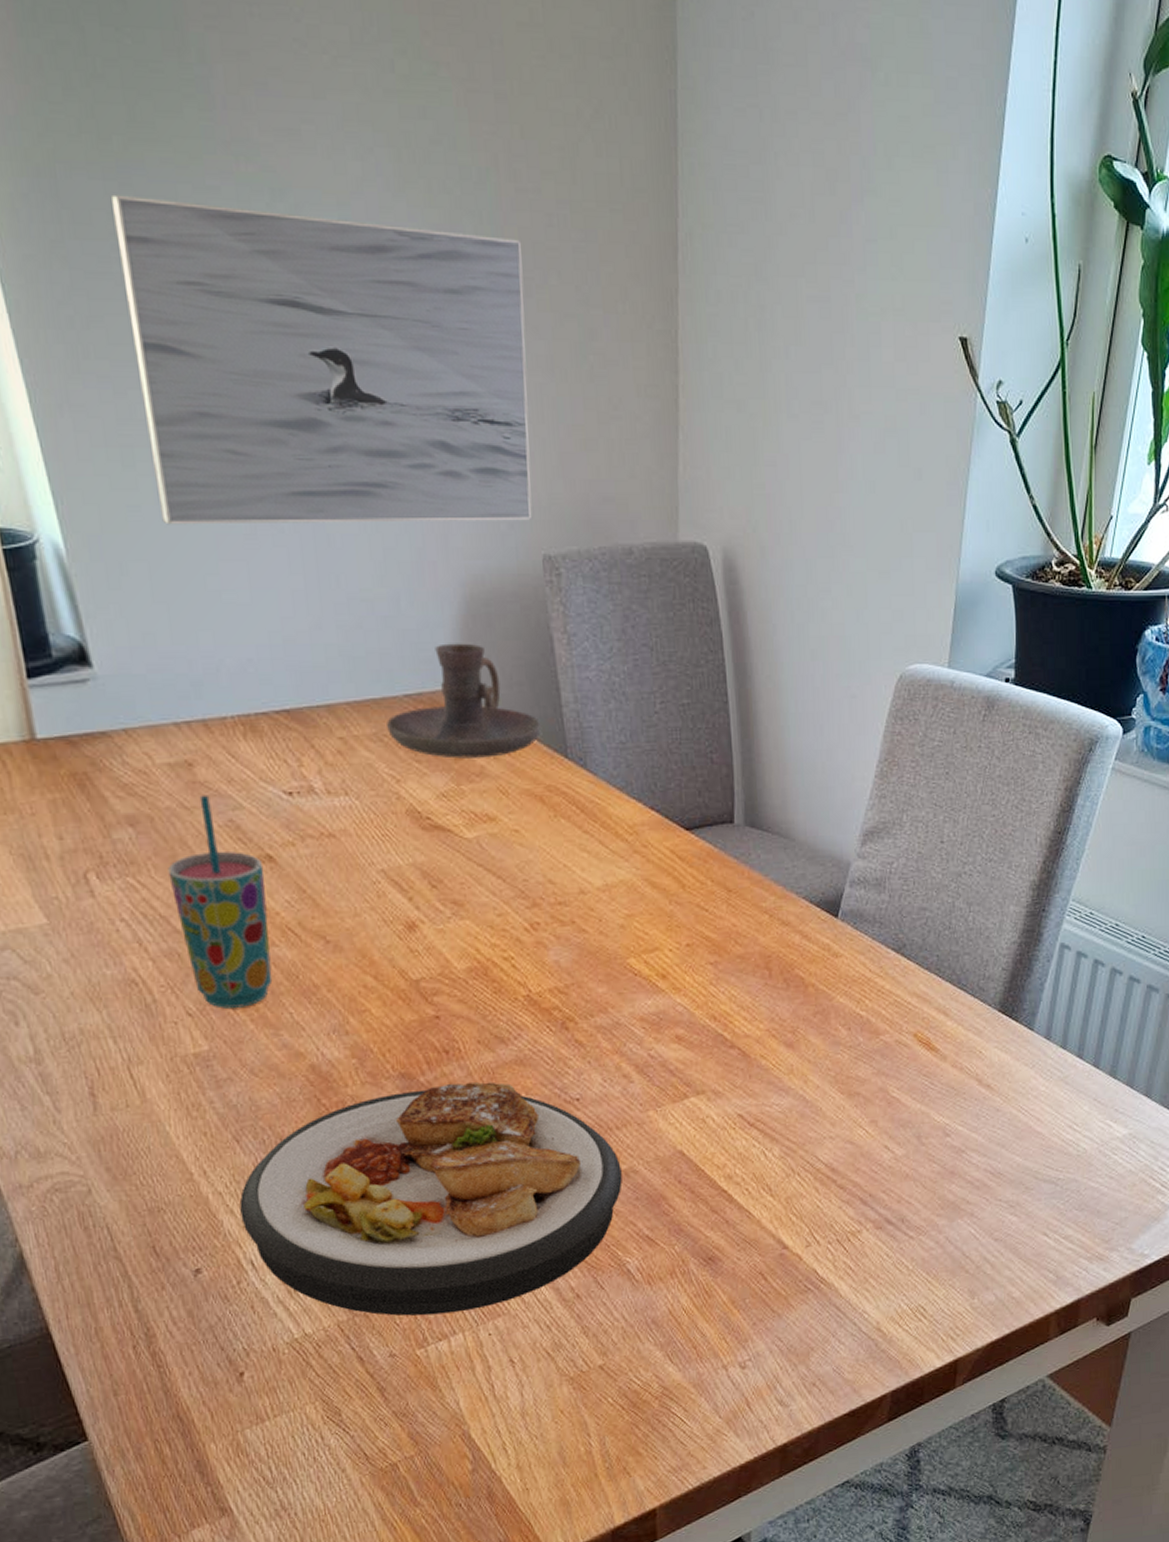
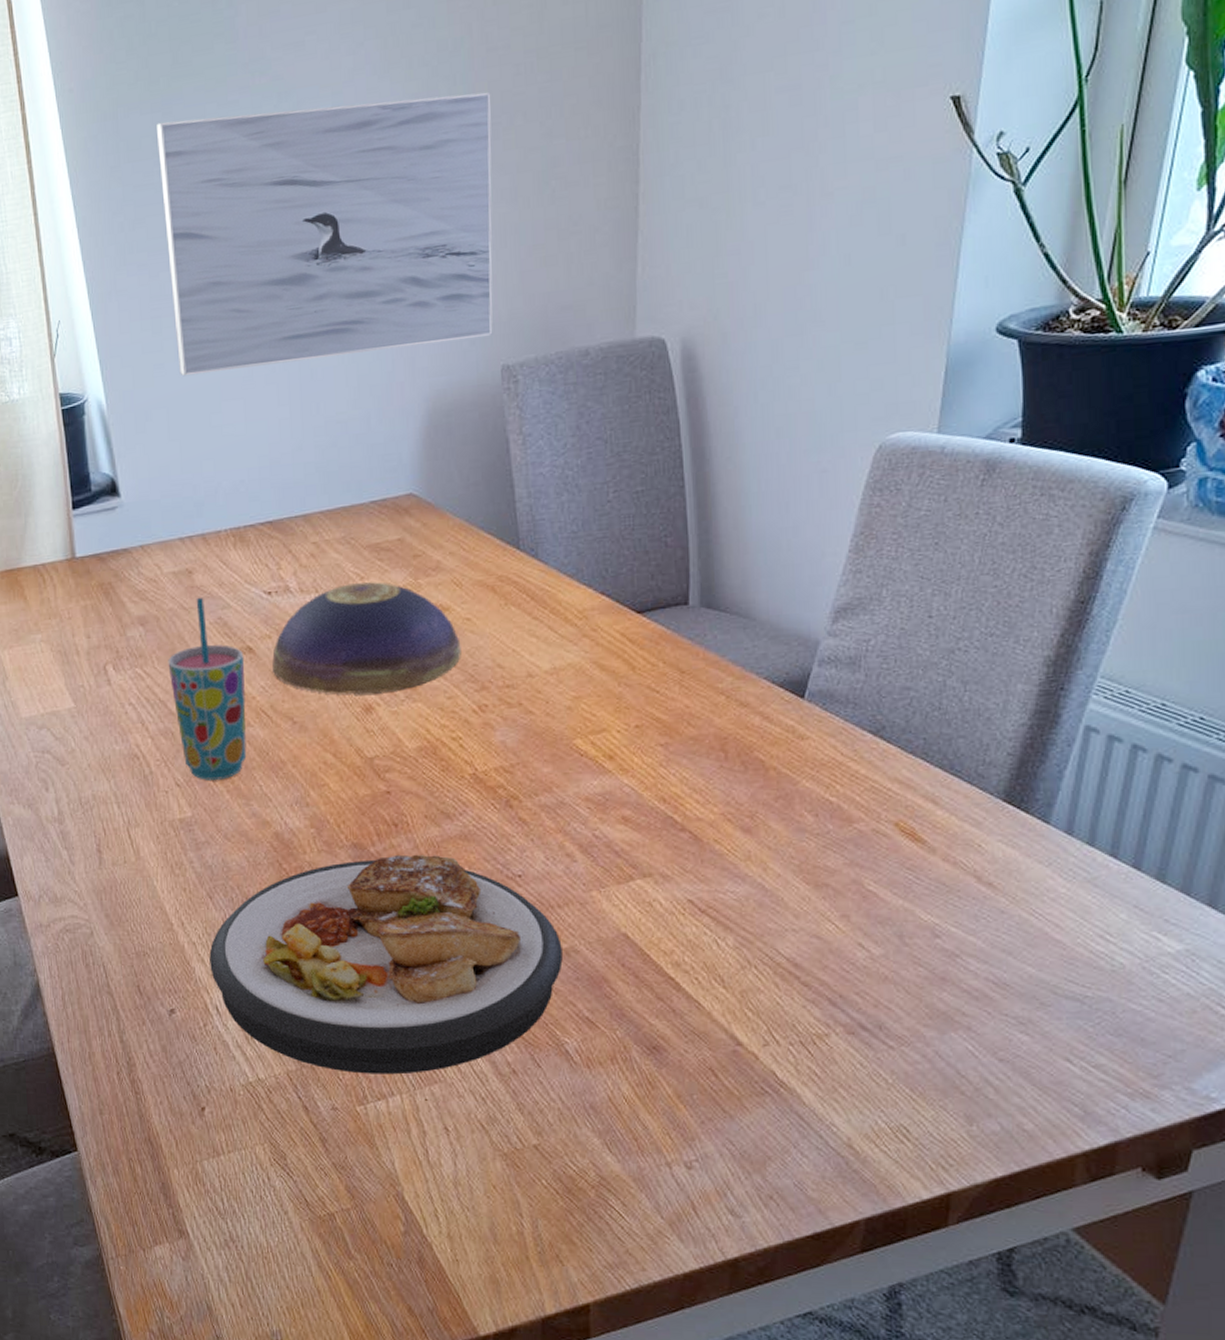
decorative bowl: none [297,786,511,910] -> present [272,582,461,694]
candle holder: present [387,643,542,759] -> none [354,451,496,556]

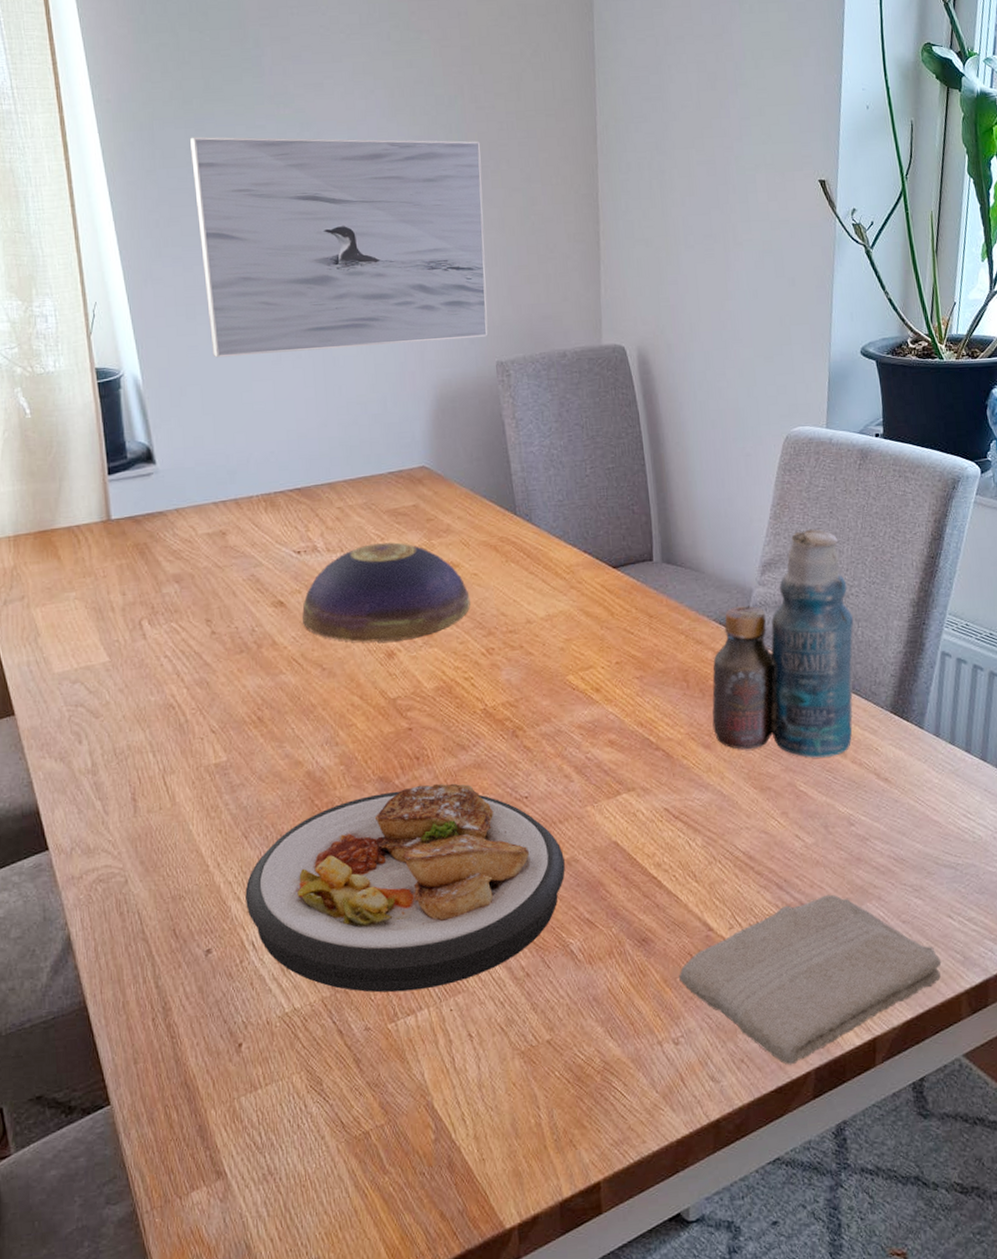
cup: present [168,597,247,780] -> none [203,556,279,726]
washcloth: none [696,1018,1051,1211] -> present [679,894,942,1065]
bottle: none [755,564,959,852] -> present [712,528,854,758]

